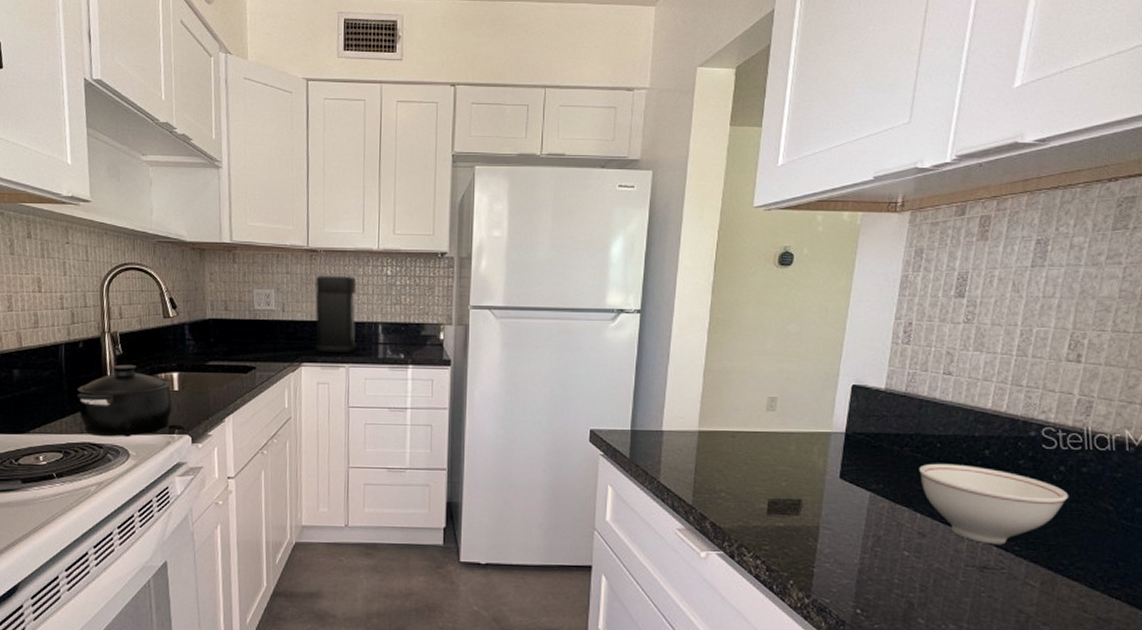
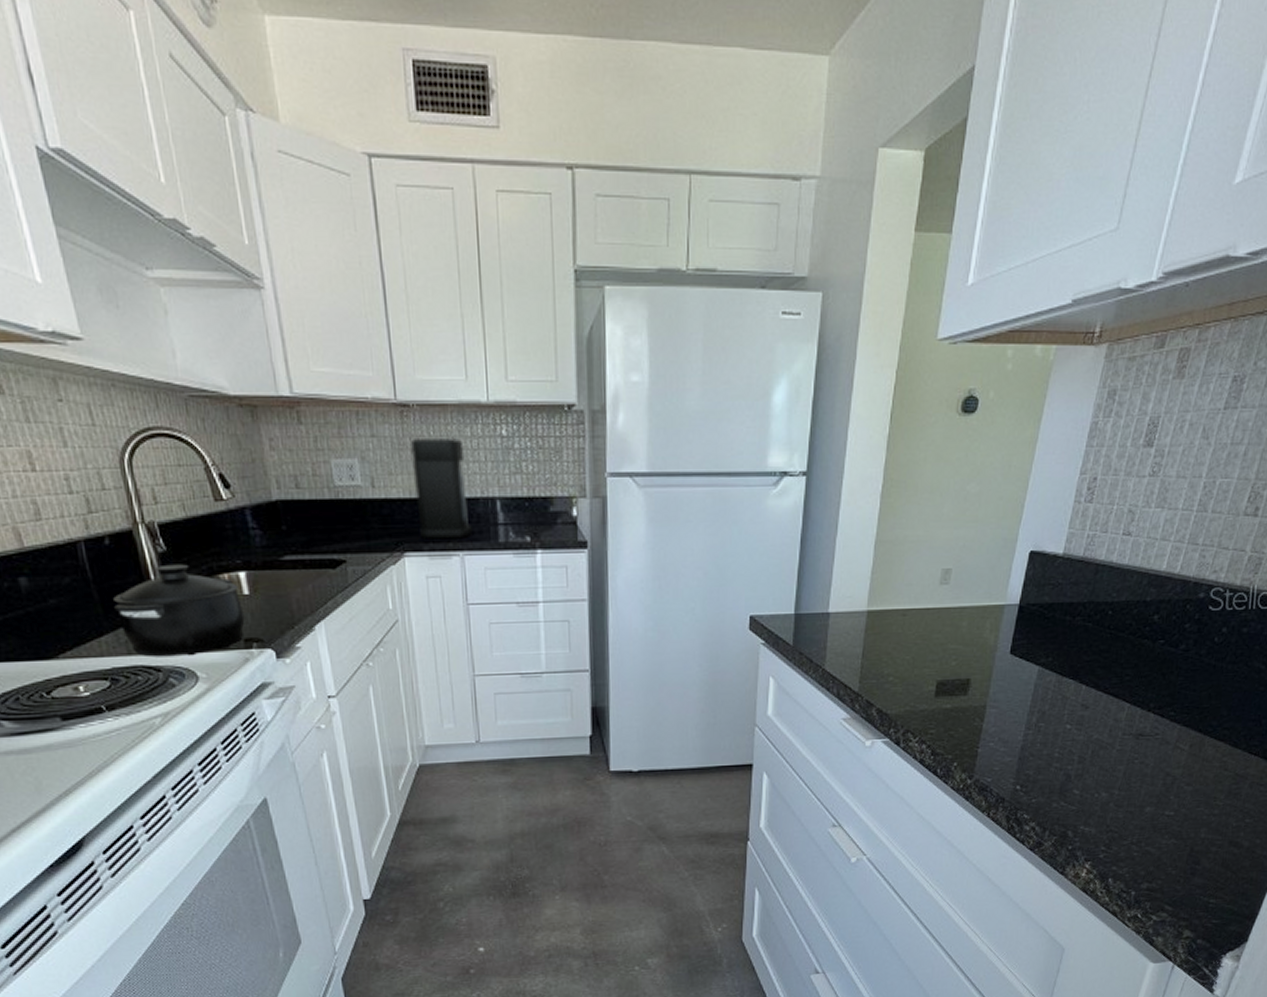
bowl: present [919,463,1069,545] -> none [1089,631,1227,712]

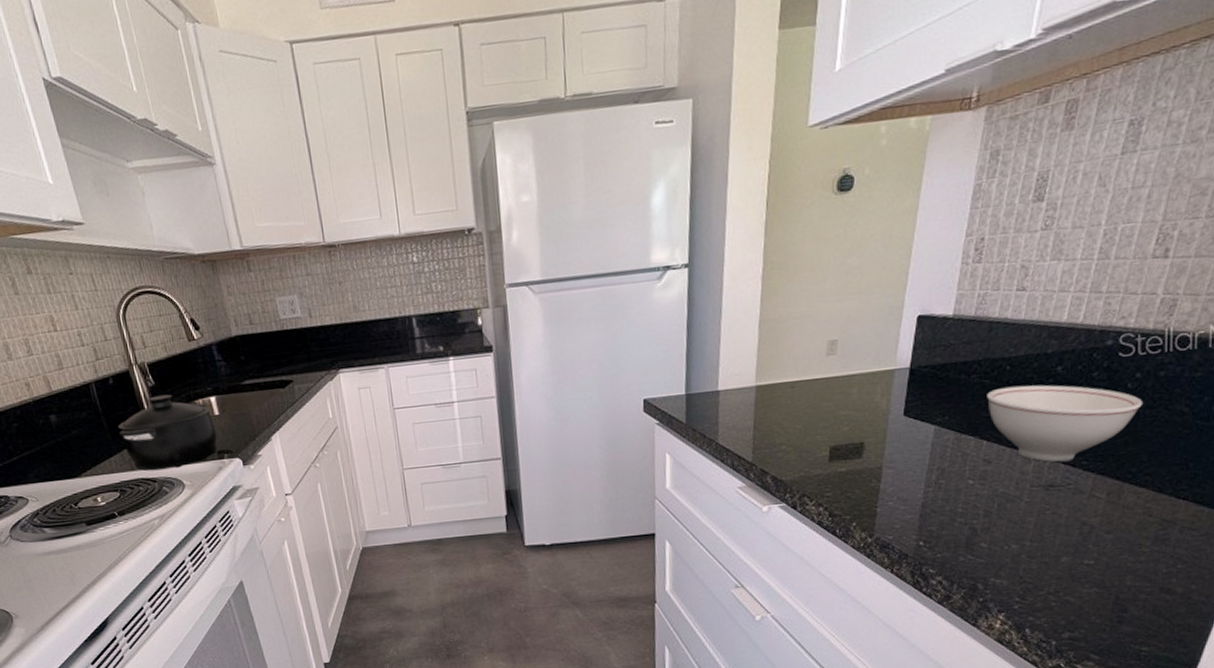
coffee maker: present [411,438,472,540] -> none [339,269,394,357]
bowl: none [1089,631,1227,712] -> present [987,384,1144,463]

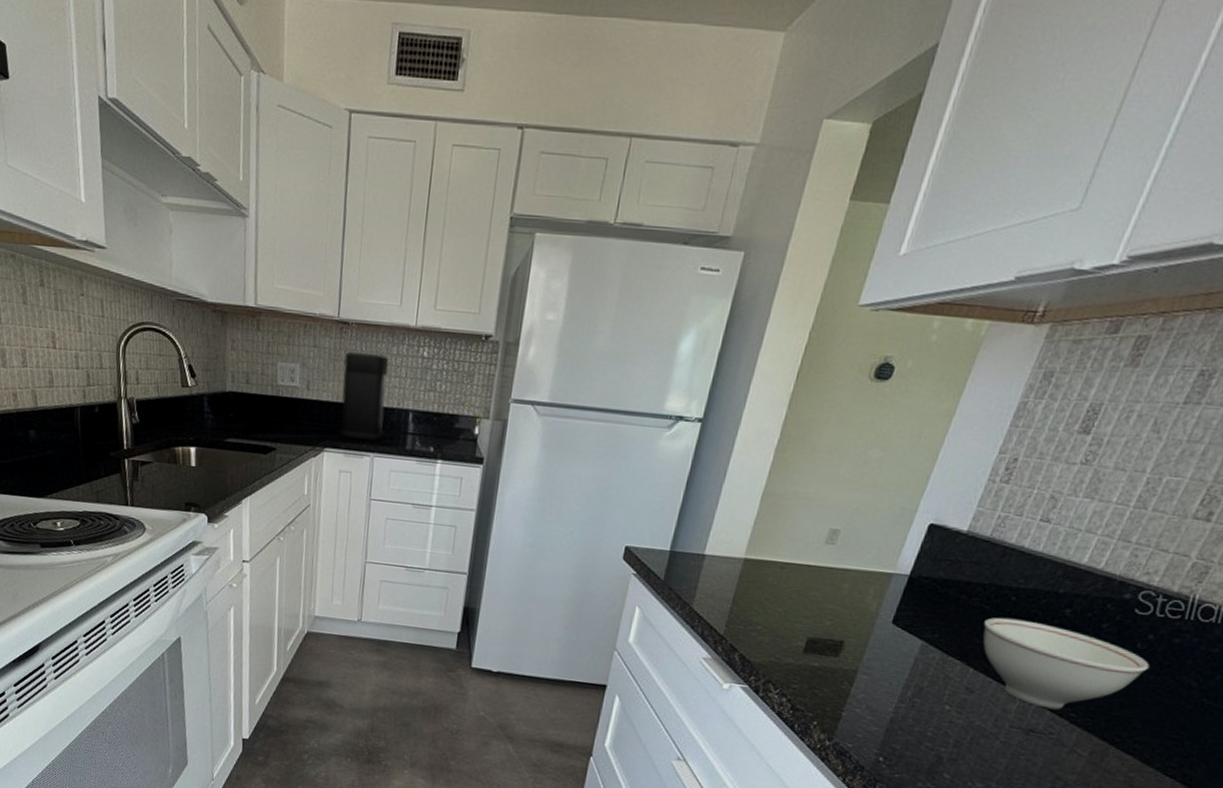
saucepan: present [118,394,217,472] -> none [92,433,189,510]
coffee maker: none [339,269,394,357] -> present [340,352,390,442]

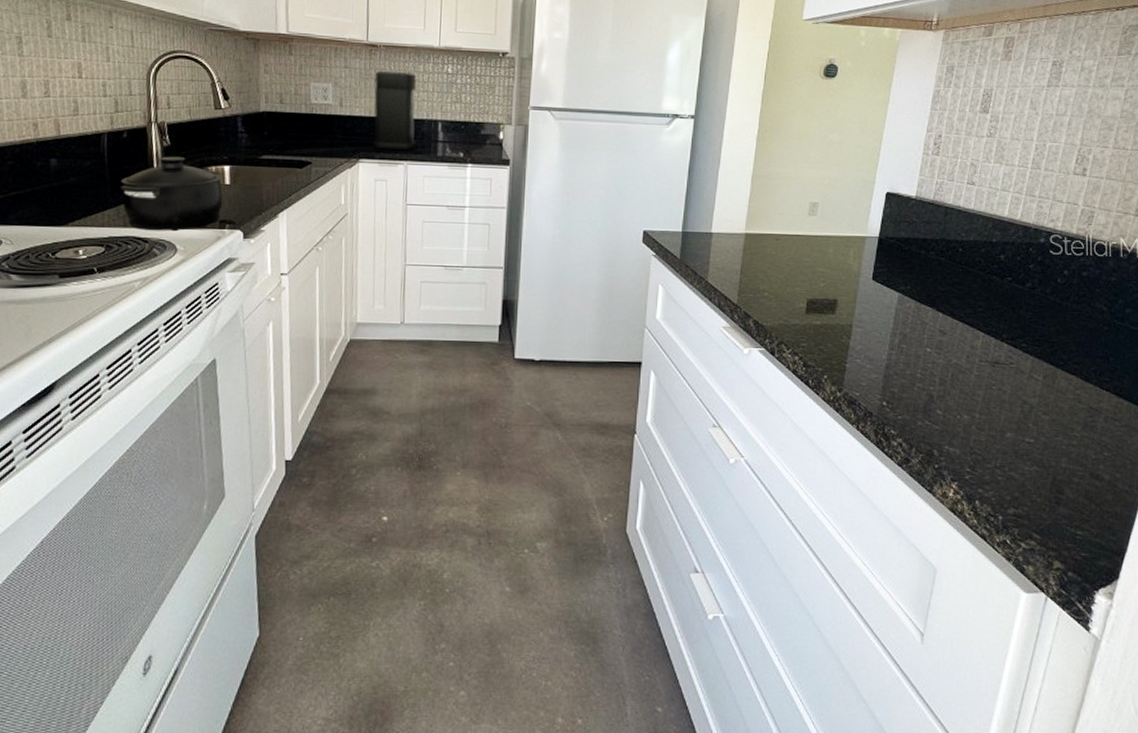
saucepan: none [92,433,189,510] -> present [119,156,223,232]
bowl: present [982,617,1151,710] -> none [943,266,1071,342]

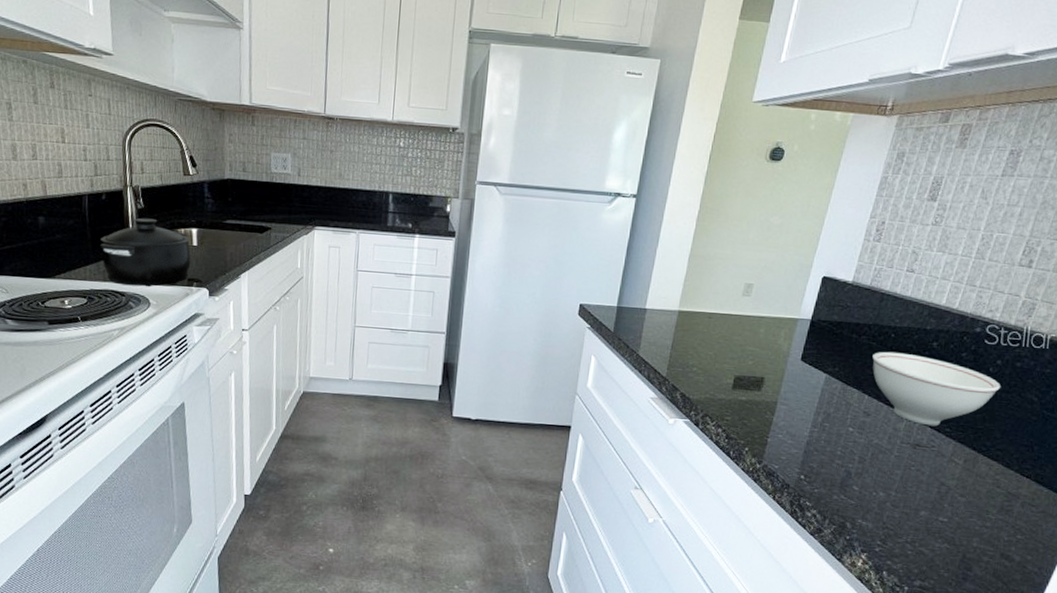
coffee maker: present [374,71,417,151] -> none [329,143,371,220]
bowl: none [943,266,1071,342] -> present [872,351,1002,427]

